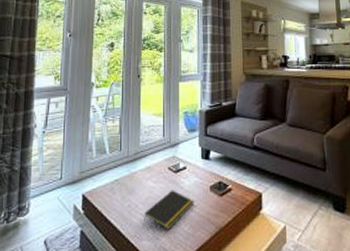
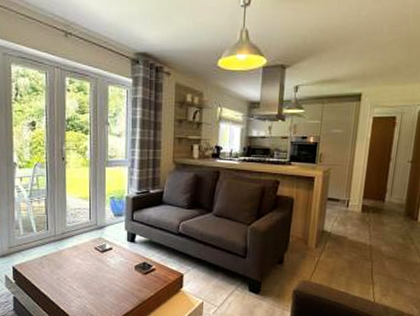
notepad: present [144,190,194,230] -> none [72,267,120,300]

